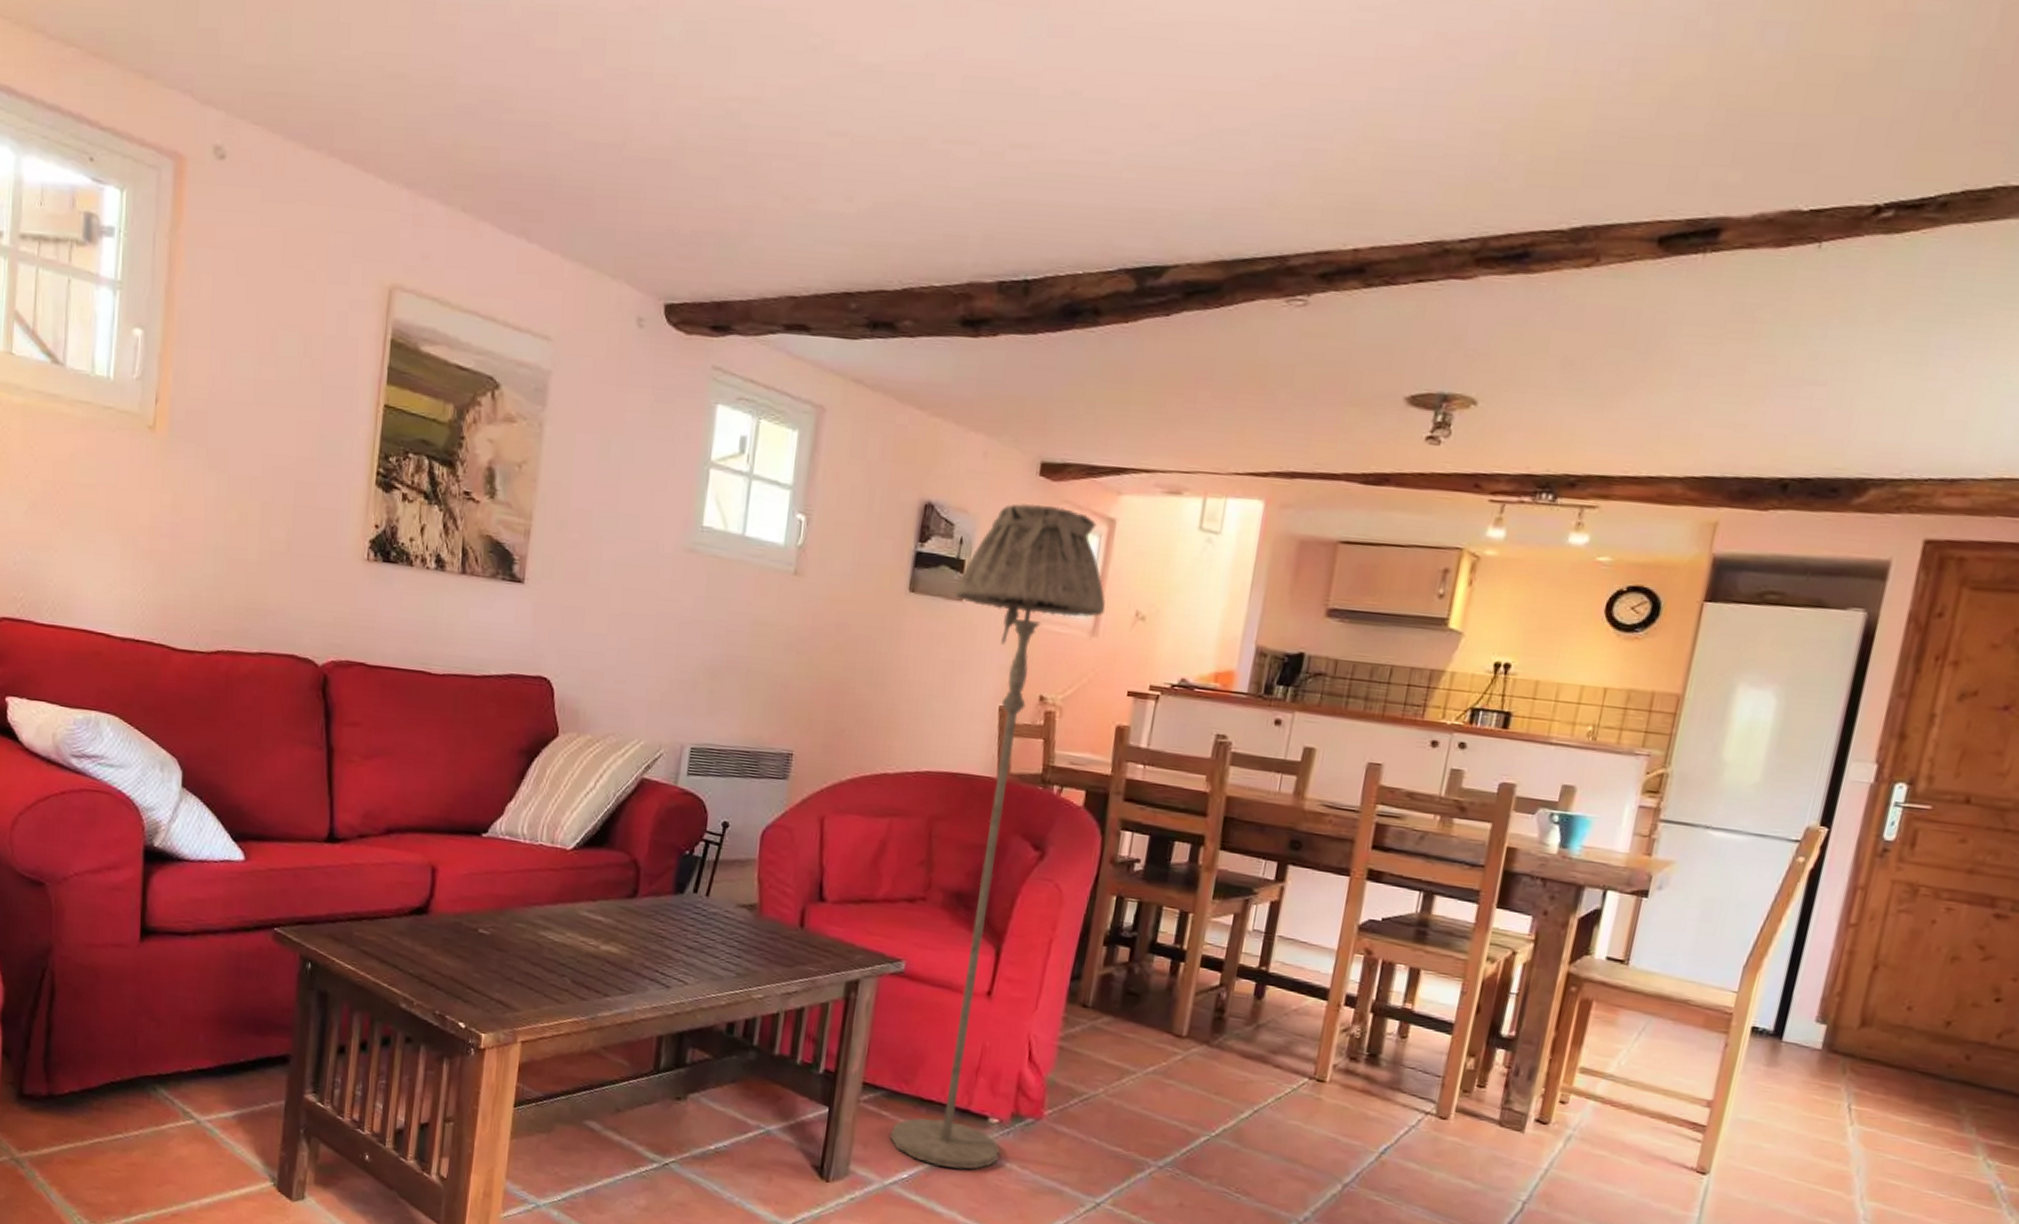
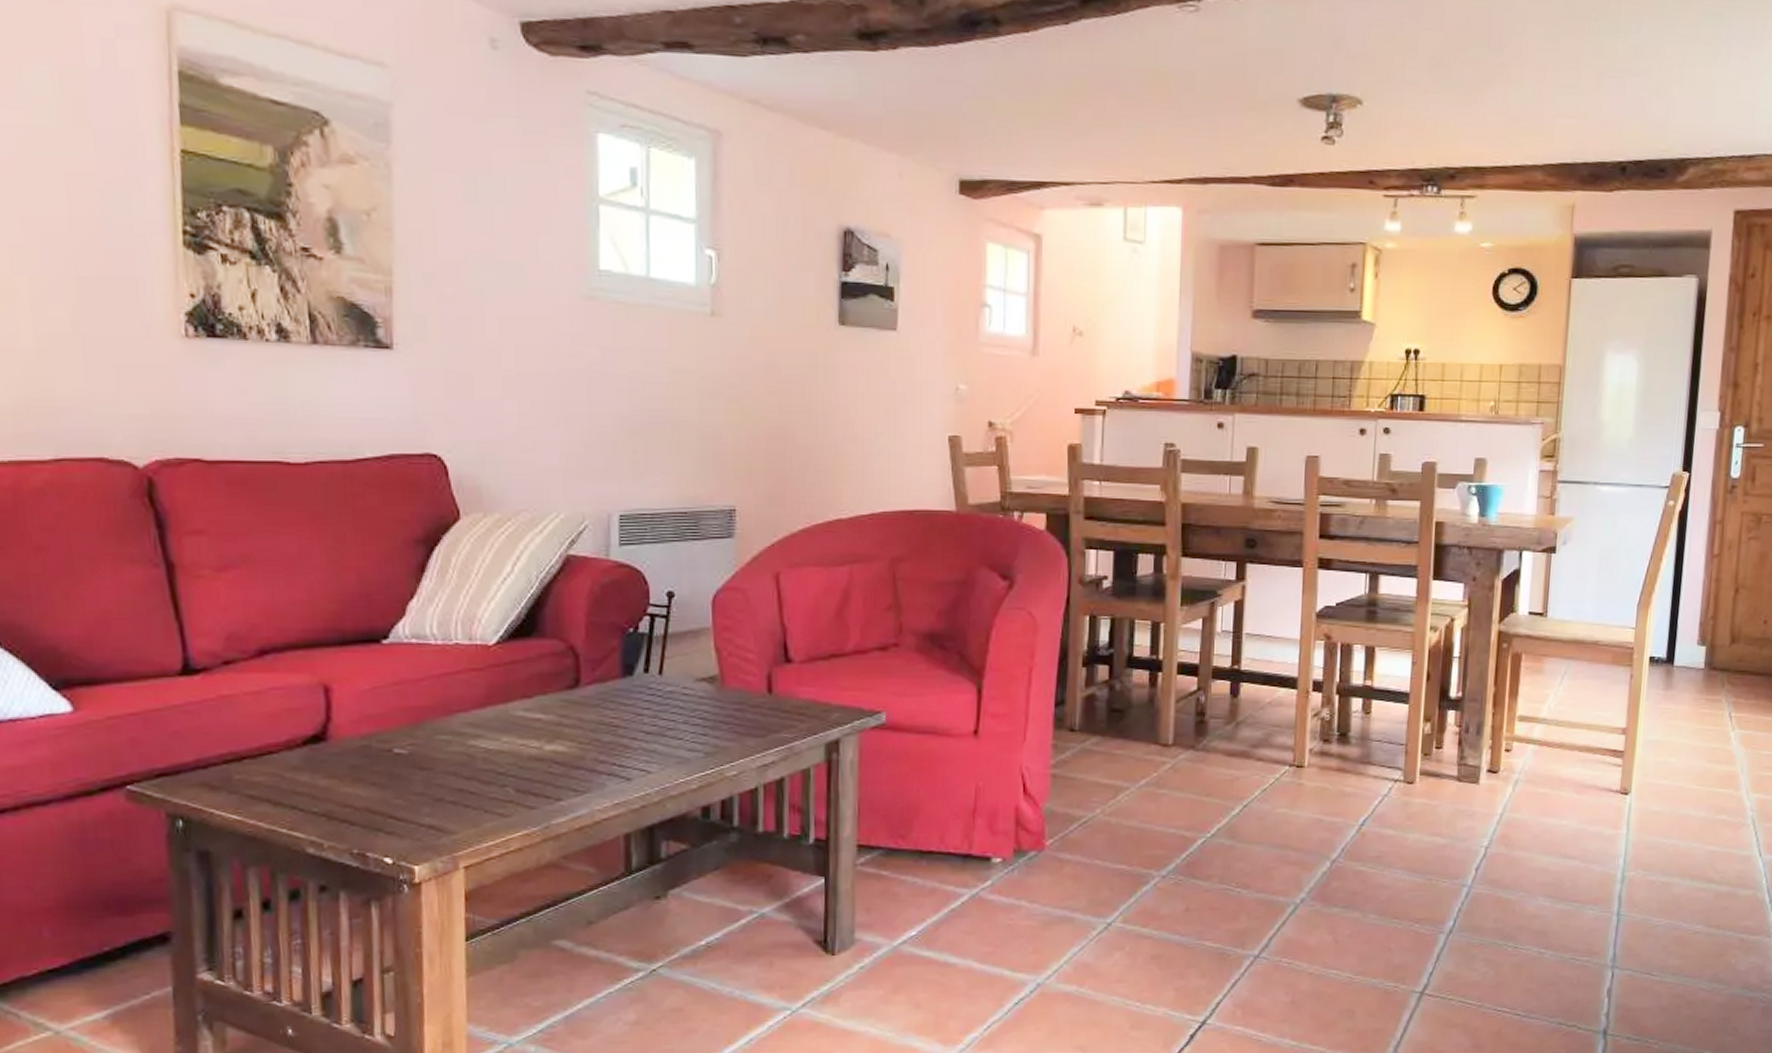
floor lamp: present [889,503,1106,1170] -> none [887,223,1043,918]

